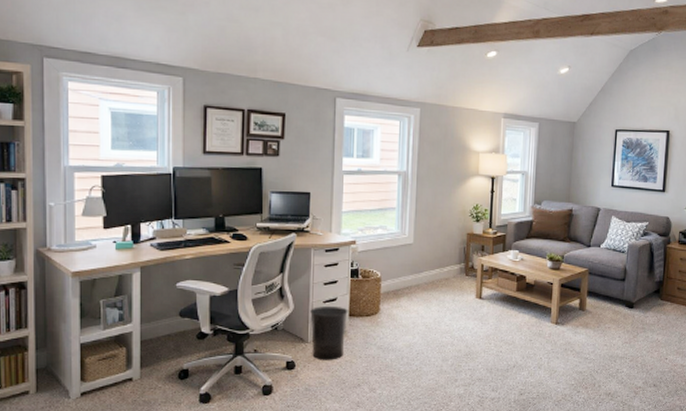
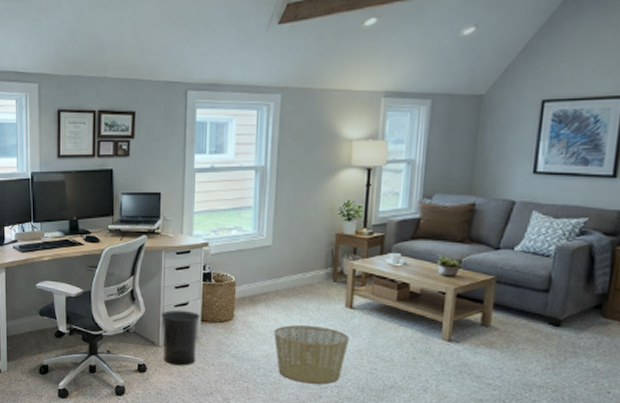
basket: none [415,316,480,369] -> present [274,325,350,385]

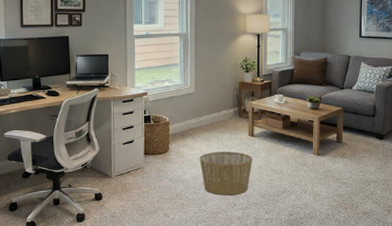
waste bin: present [161,310,200,366] -> none [113,147,144,192]

